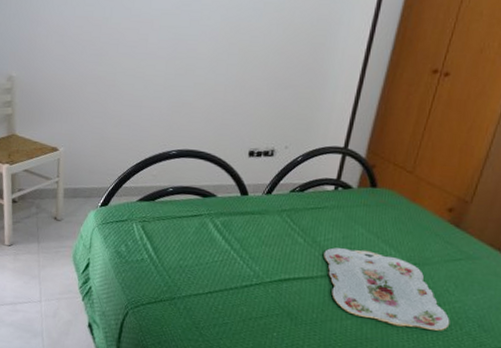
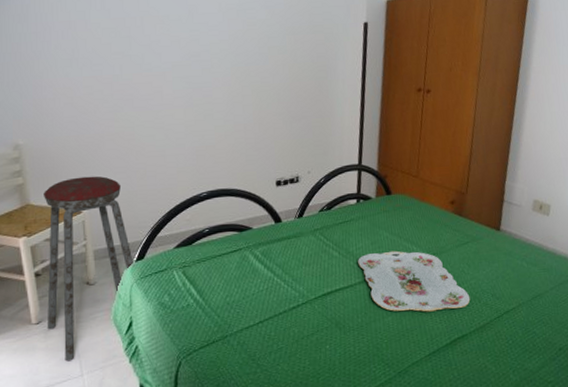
music stool: none [17,115,99,286] -> present [44,176,135,362]

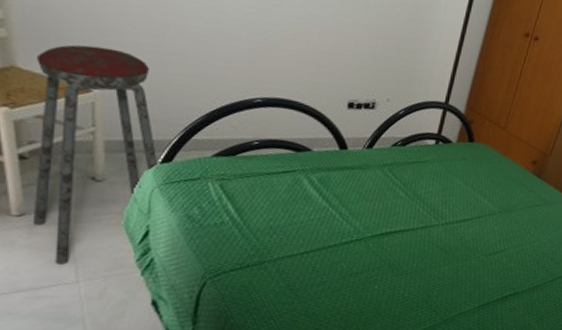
serving tray: present [358,250,471,312] -> none [424,200,530,267]

